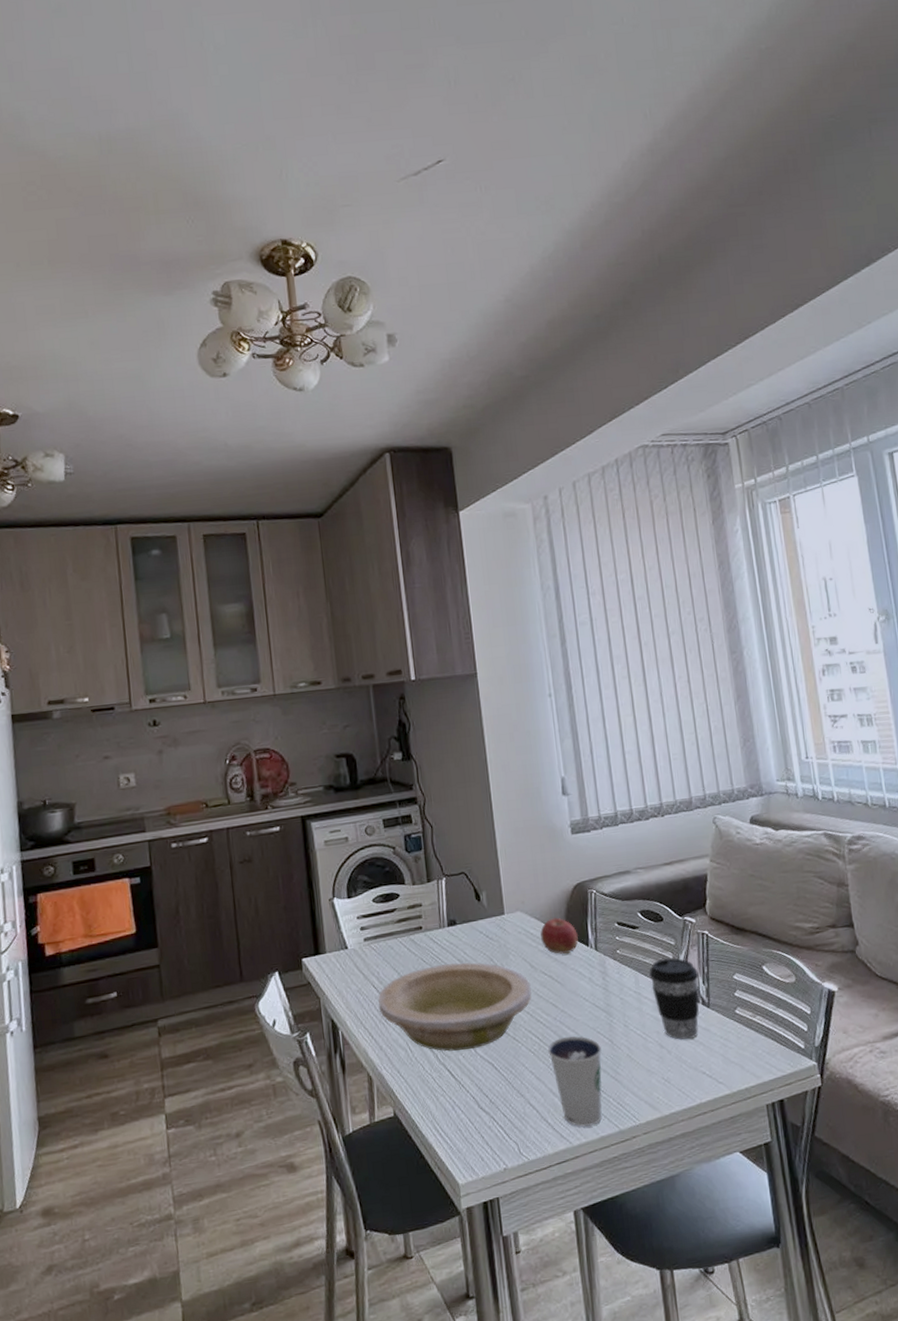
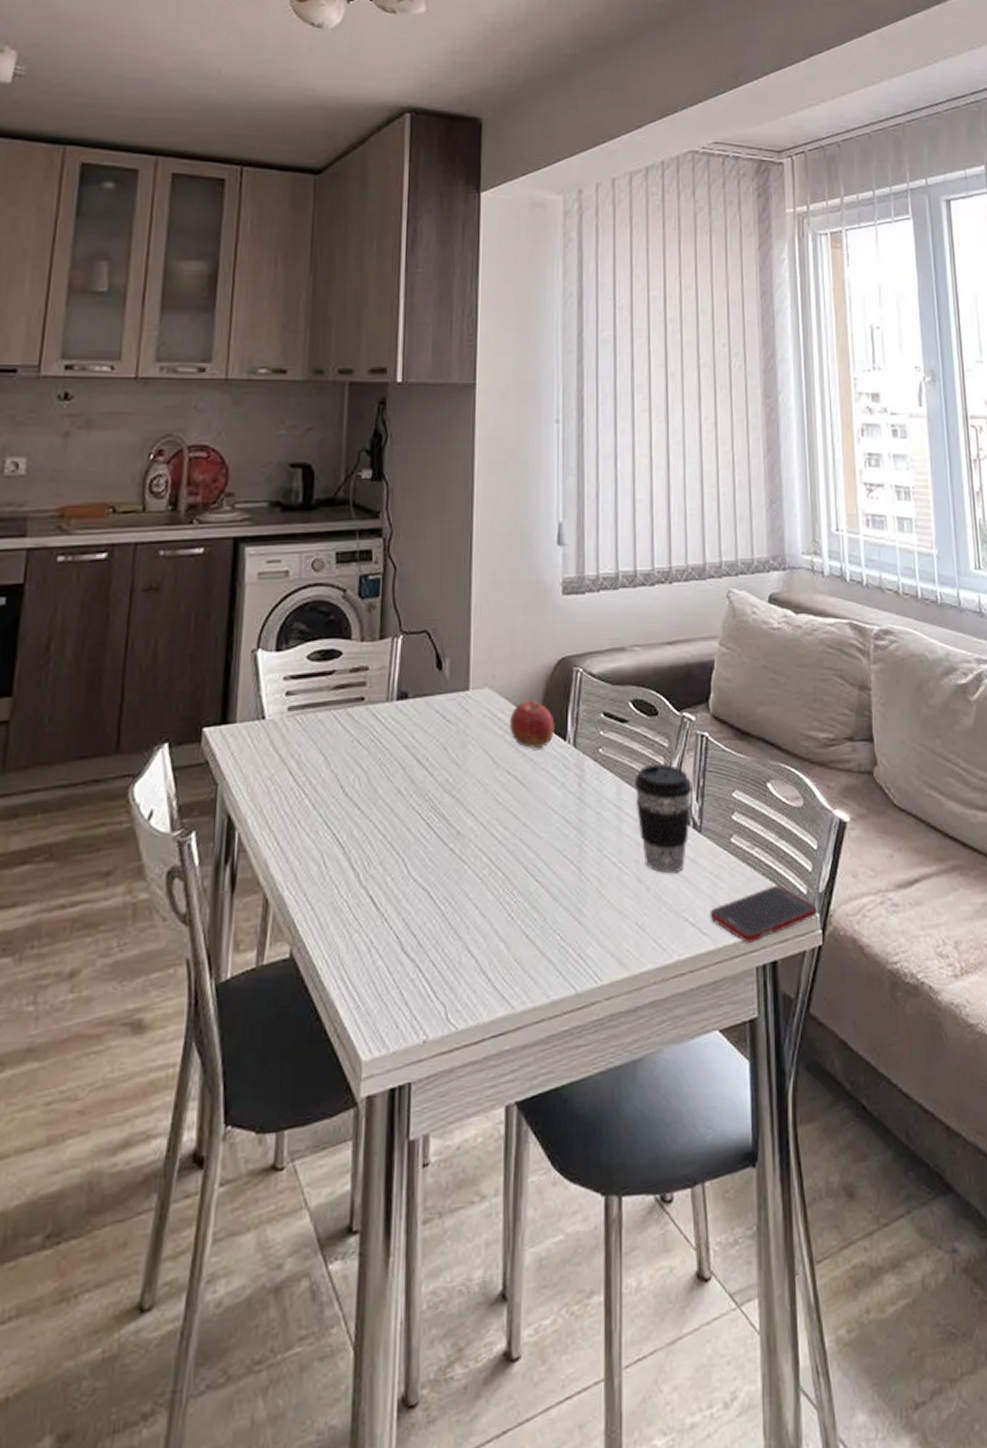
bowl: present [378,962,532,1051] -> none [293,749,489,870]
dixie cup: present [548,1036,602,1127] -> none [500,859,566,986]
cell phone: none [723,1043,816,1088] -> present [710,885,818,943]

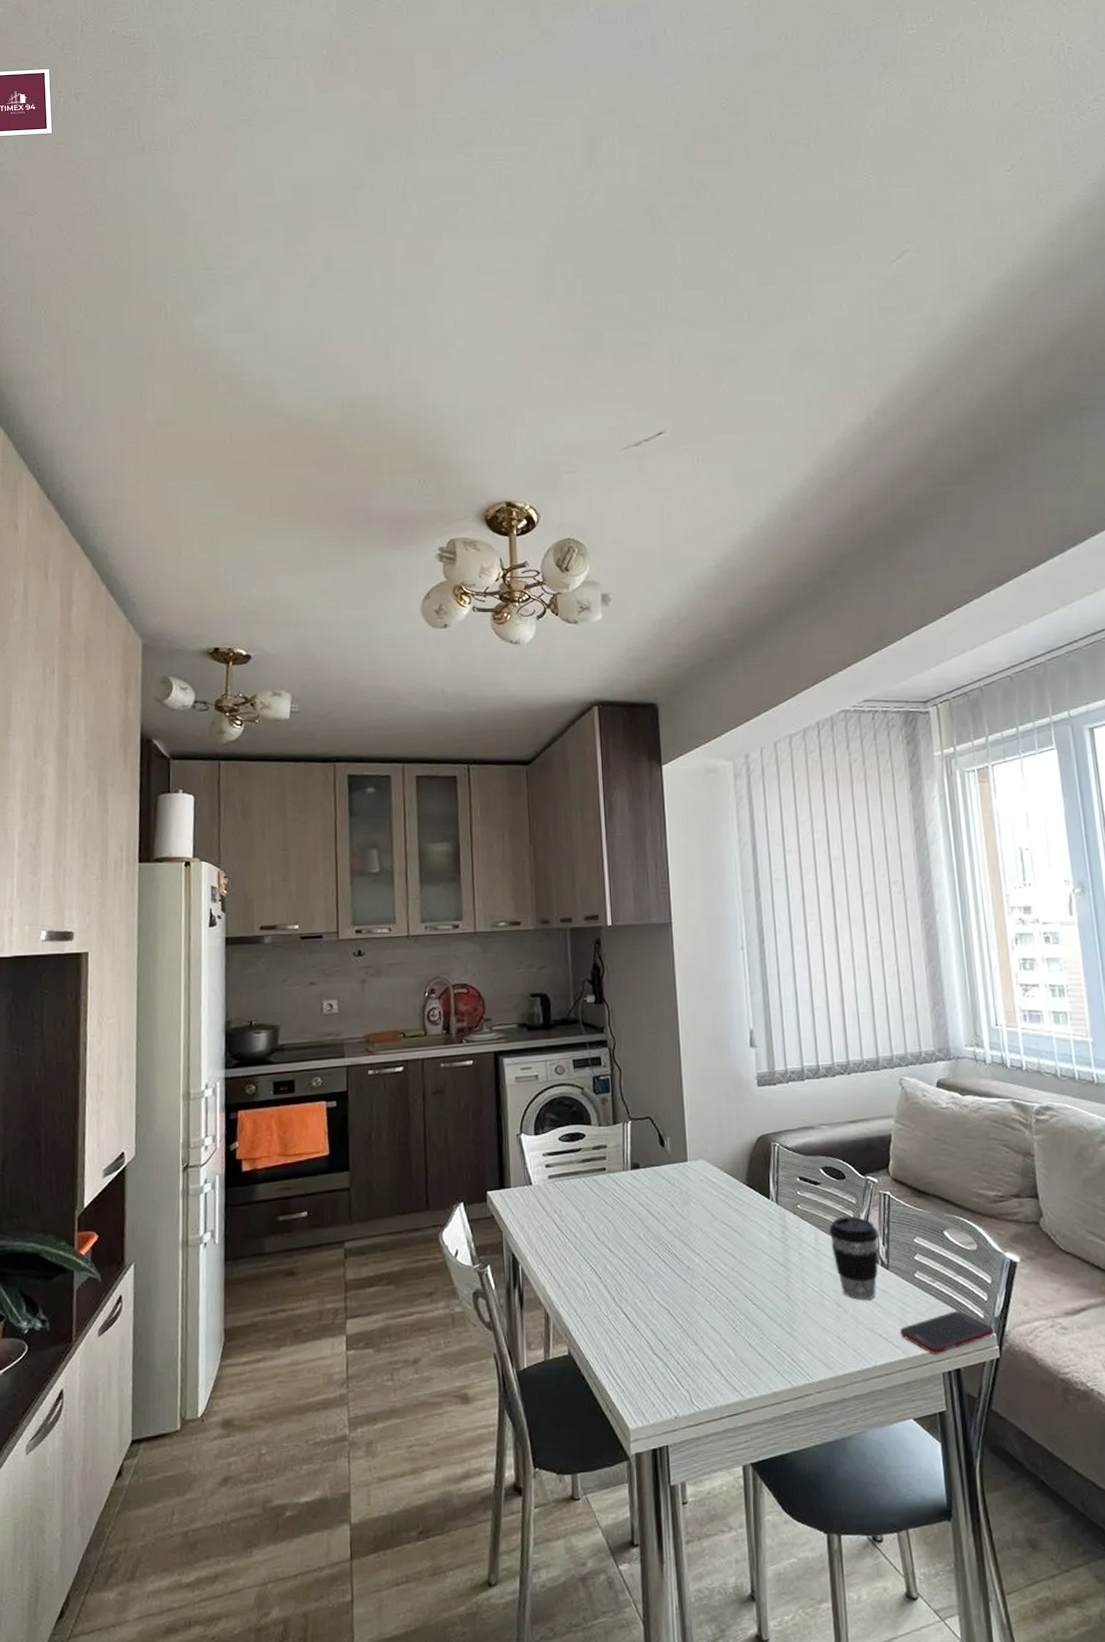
apple: present [510,700,555,748] -> none [722,1168,760,1205]

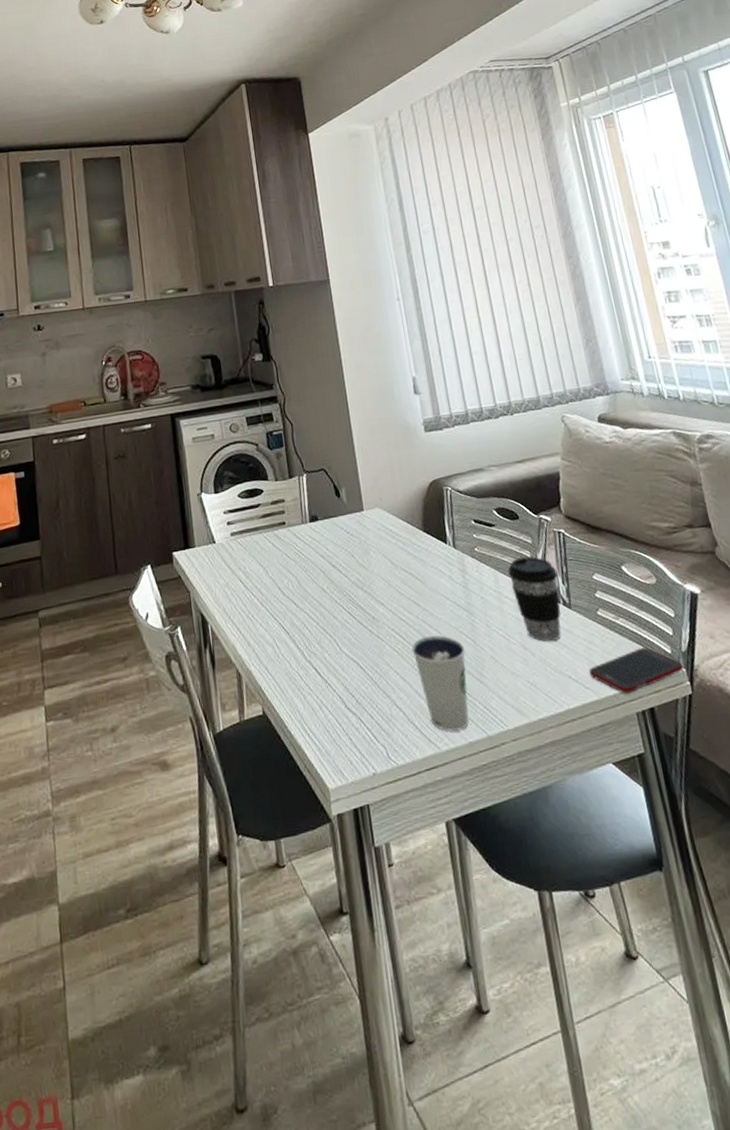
dixie cup: none [724,1288,778,1381] -> present [411,635,469,731]

